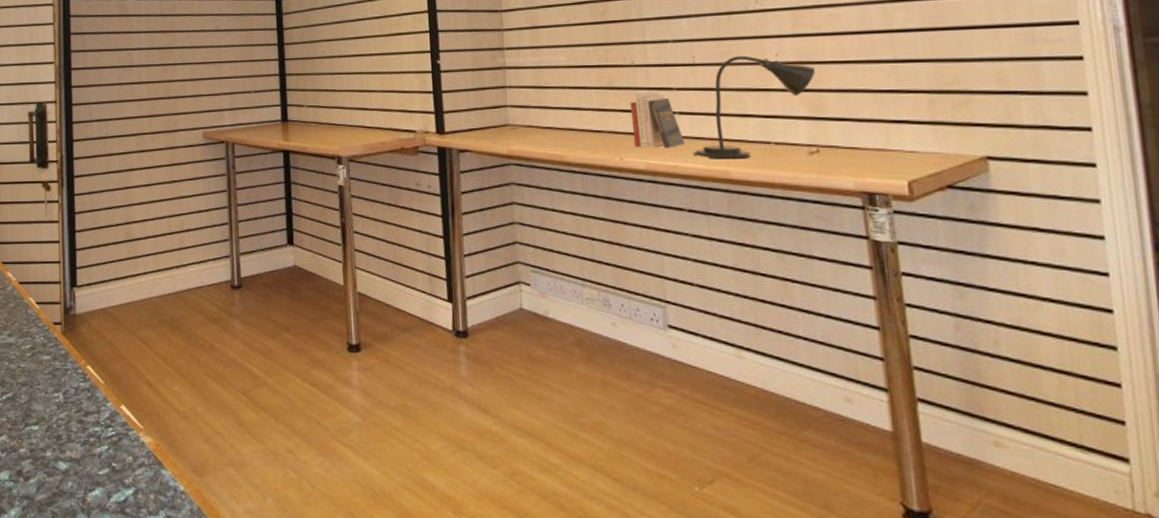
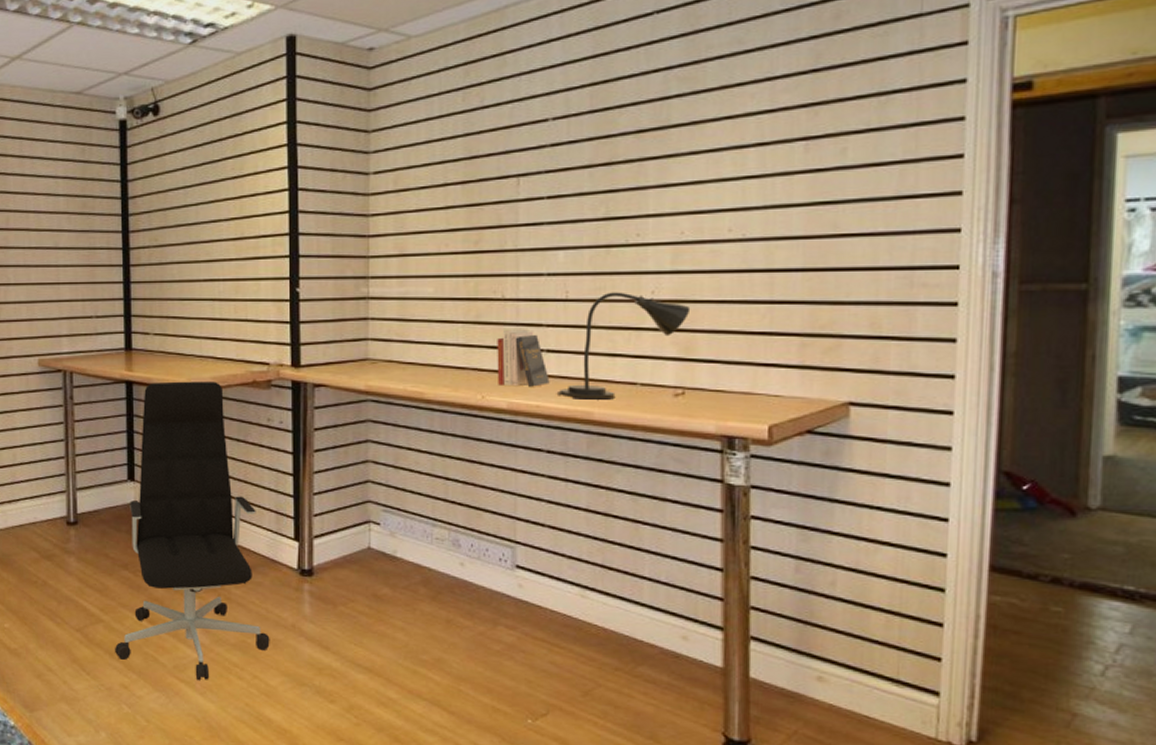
office chair: none [279,149,430,445] -> present [115,381,270,681]

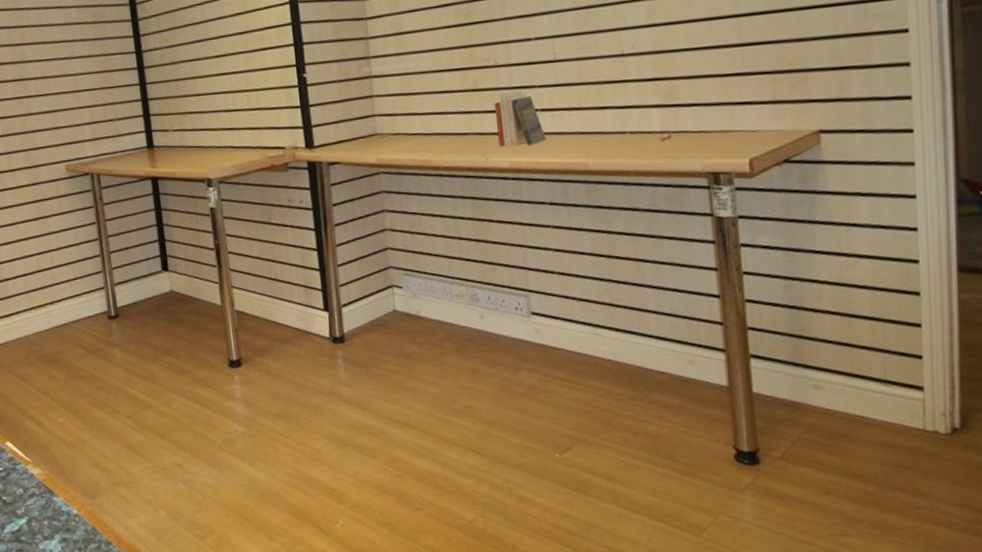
office chair: present [115,381,270,681] -> none [165,169,311,452]
desk lamp: present [556,292,691,400] -> none [553,48,669,152]

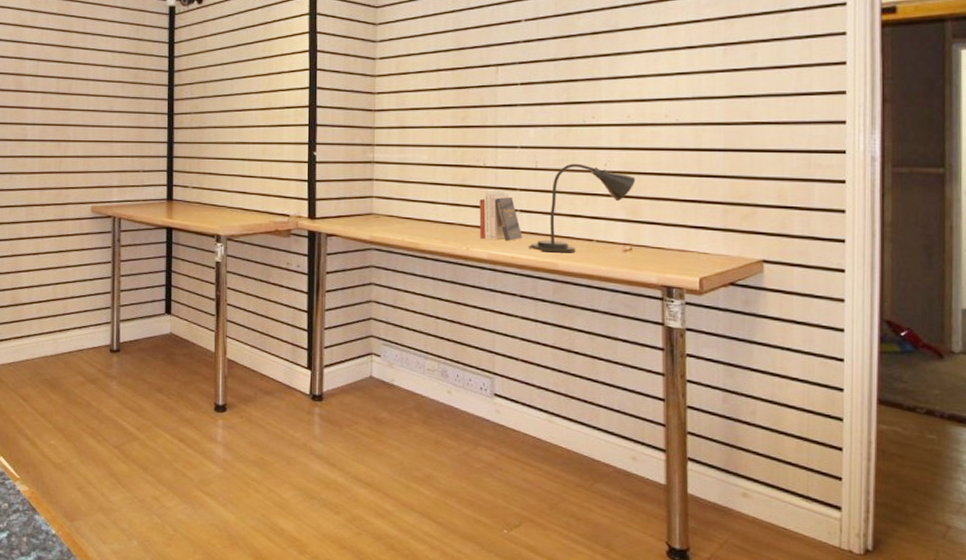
desk lamp: none [553,48,669,152] -> present [528,163,636,253]

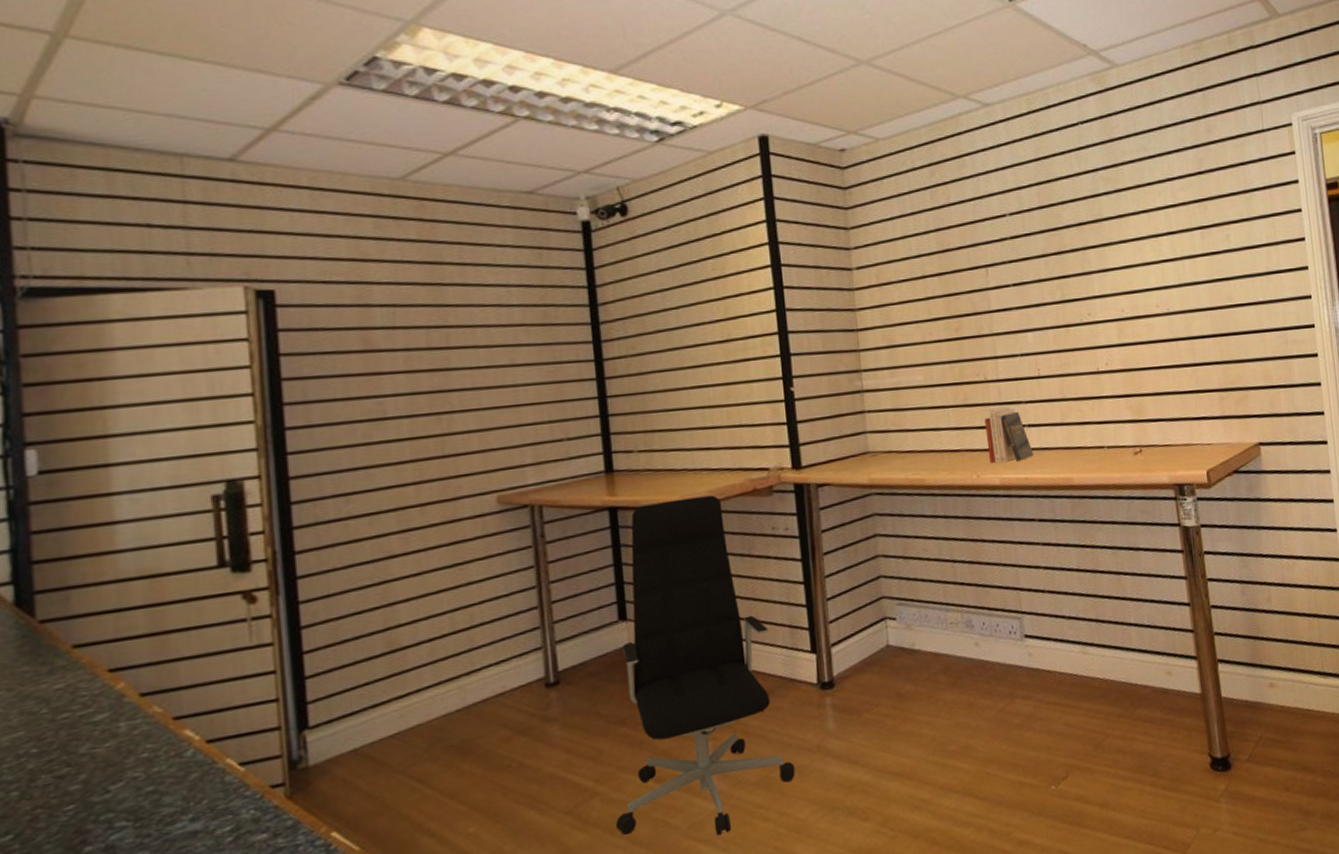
office chair: none [148,228,284,494] -> present [616,495,796,836]
desk lamp: present [528,163,636,253] -> none [1040,366,1138,468]

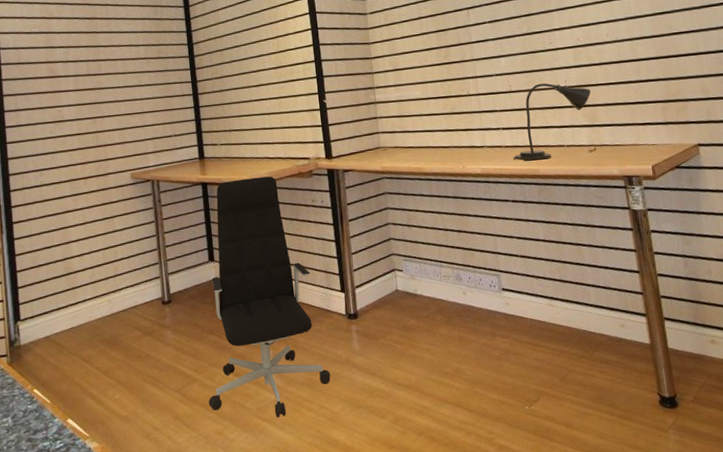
books: present [984,406,1034,464] -> none [468,114,507,157]
desk lamp: none [1040,366,1138,468] -> present [512,83,591,161]

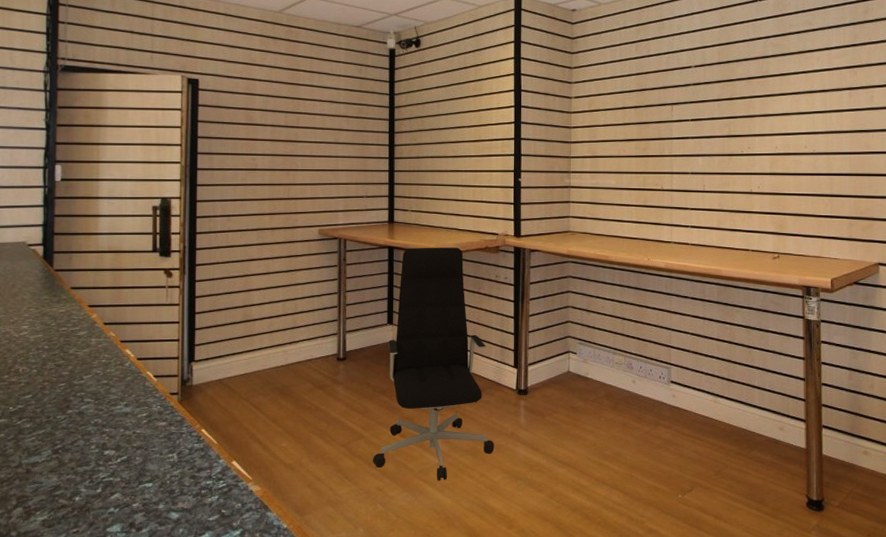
desk lamp: present [512,83,591,161] -> none [697,186,783,261]

